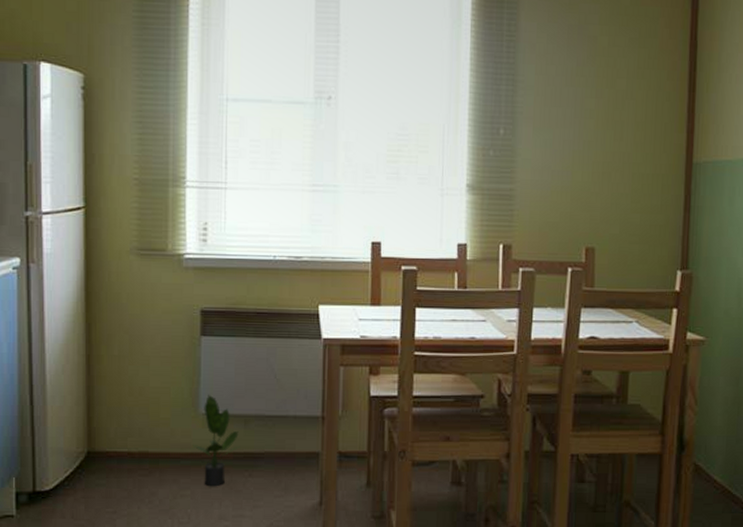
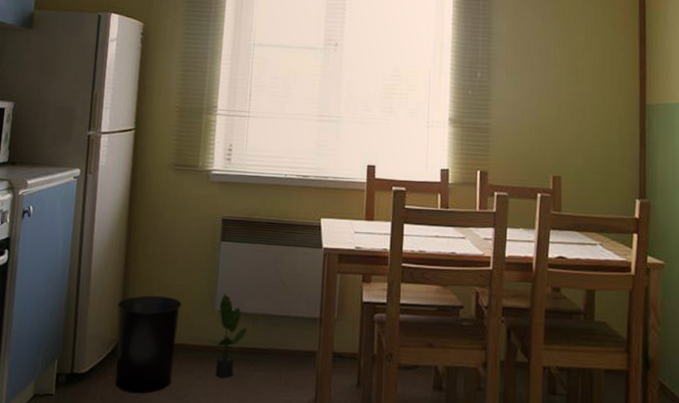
waste bin: none [81,400,159,508] -> present [115,295,182,393]

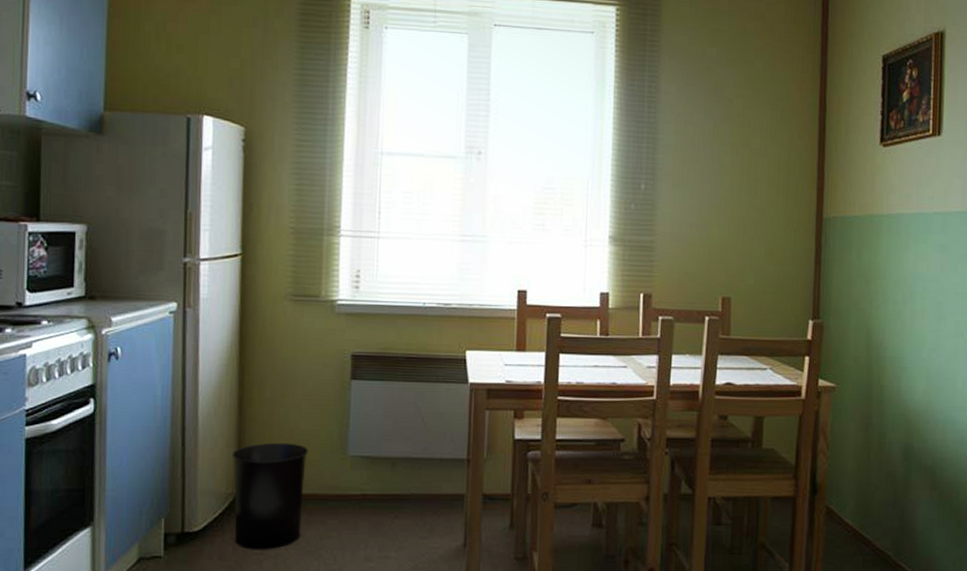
potted plant: present [208,293,248,378] -> none [340,437,387,527]

